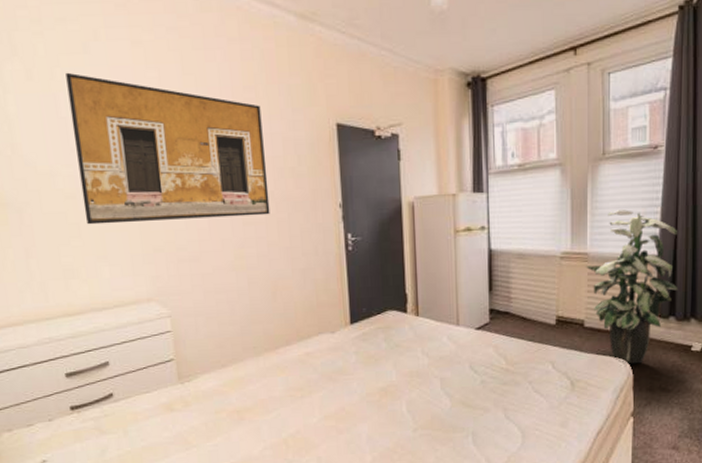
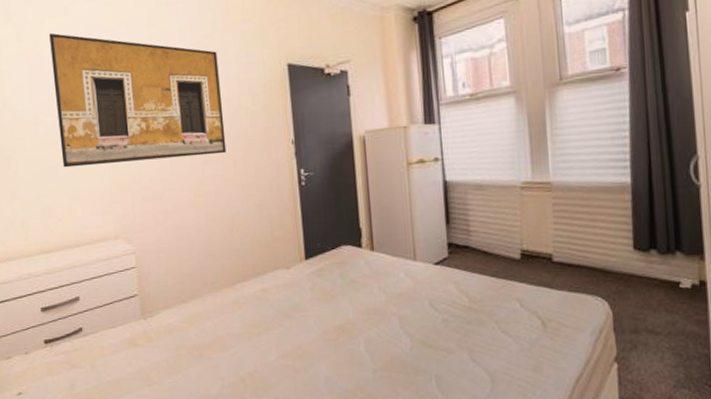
indoor plant: present [586,210,678,364] -> none [550,135,658,303]

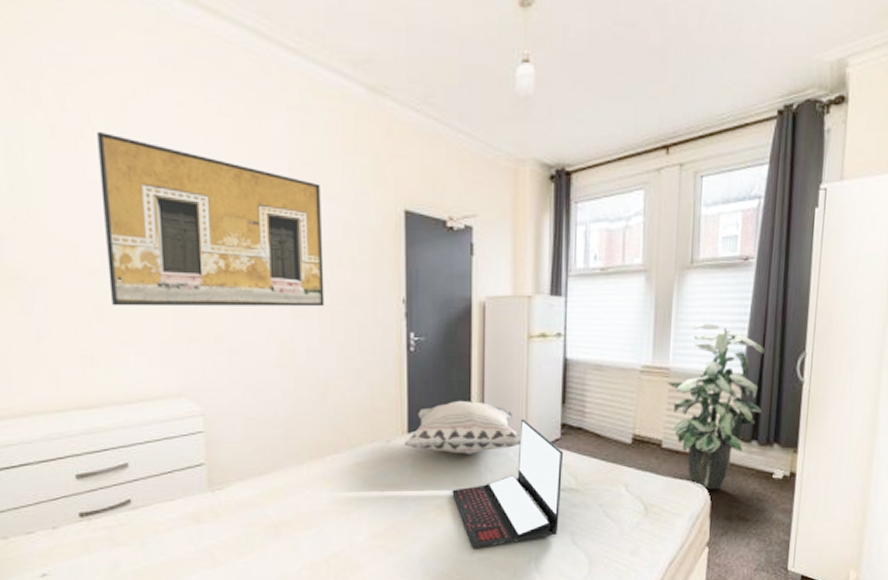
decorative pillow: none [302,226,410,278] -> present [404,400,521,456]
laptop: none [350,240,456,368] -> present [452,419,564,549]
indoor plant: none [550,135,658,303] -> present [667,323,764,490]

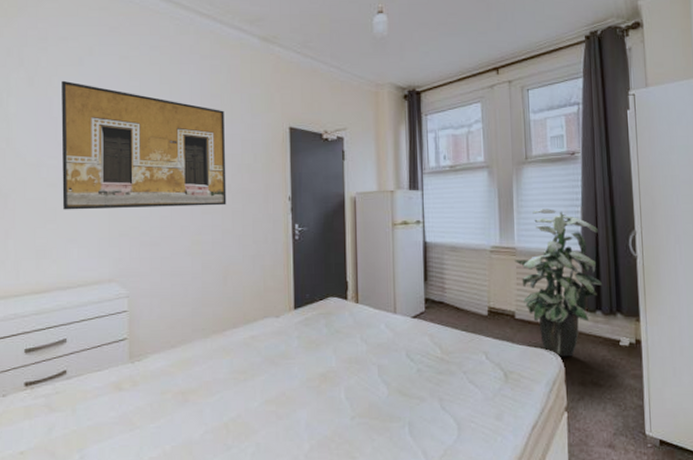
decorative pillow: present [404,400,521,456] -> none [291,279,390,328]
laptop: present [452,419,564,549] -> none [333,295,429,414]

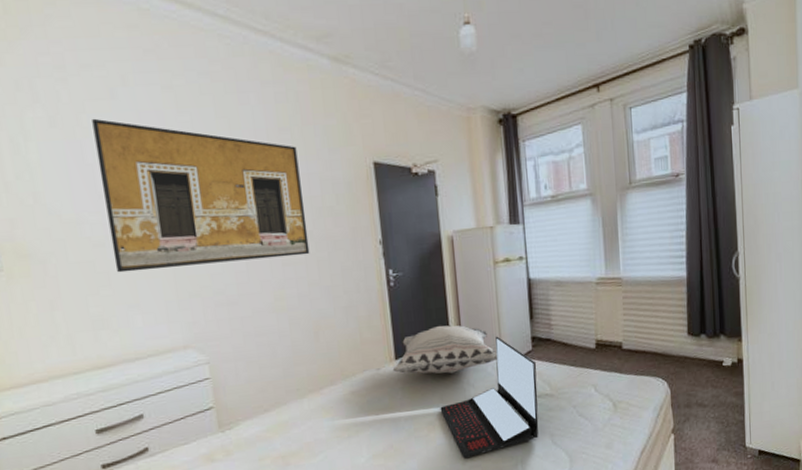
decorative pillow: none [291,279,390,328] -> present [392,325,497,374]
laptop: none [333,295,429,414] -> present [440,336,539,459]
indoor plant: present [515,209,603,357] -> none [621,235,707,383]

